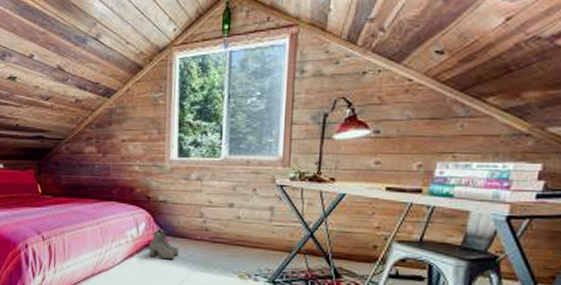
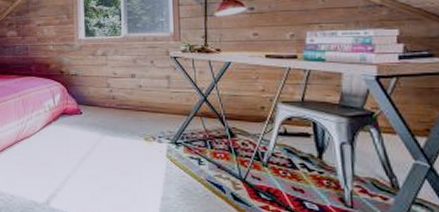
boots: present [149,229,178,260] -> none [64,99,90,126]

